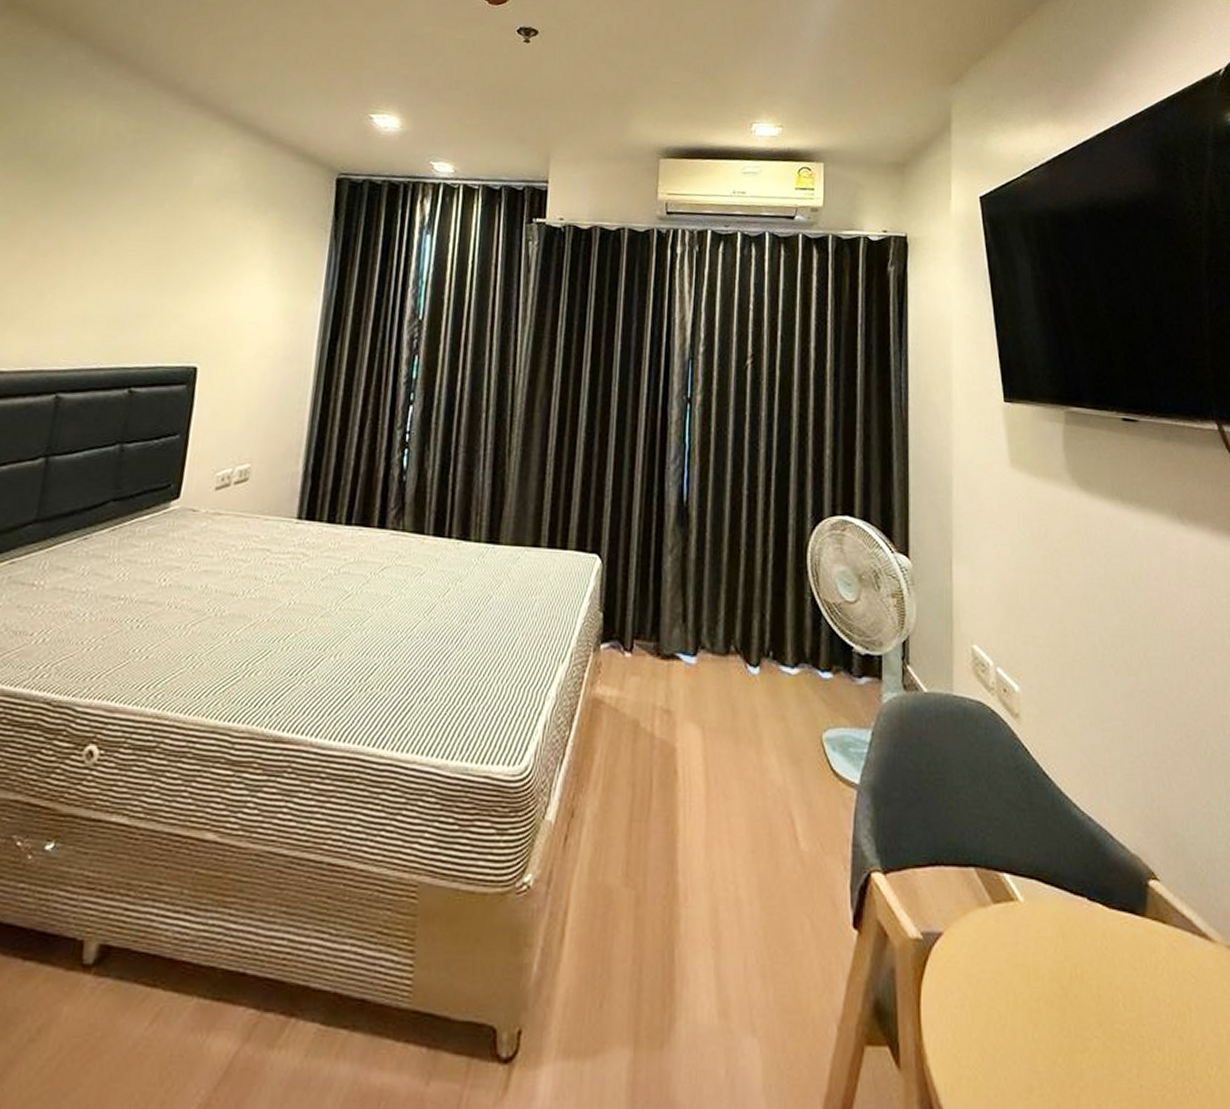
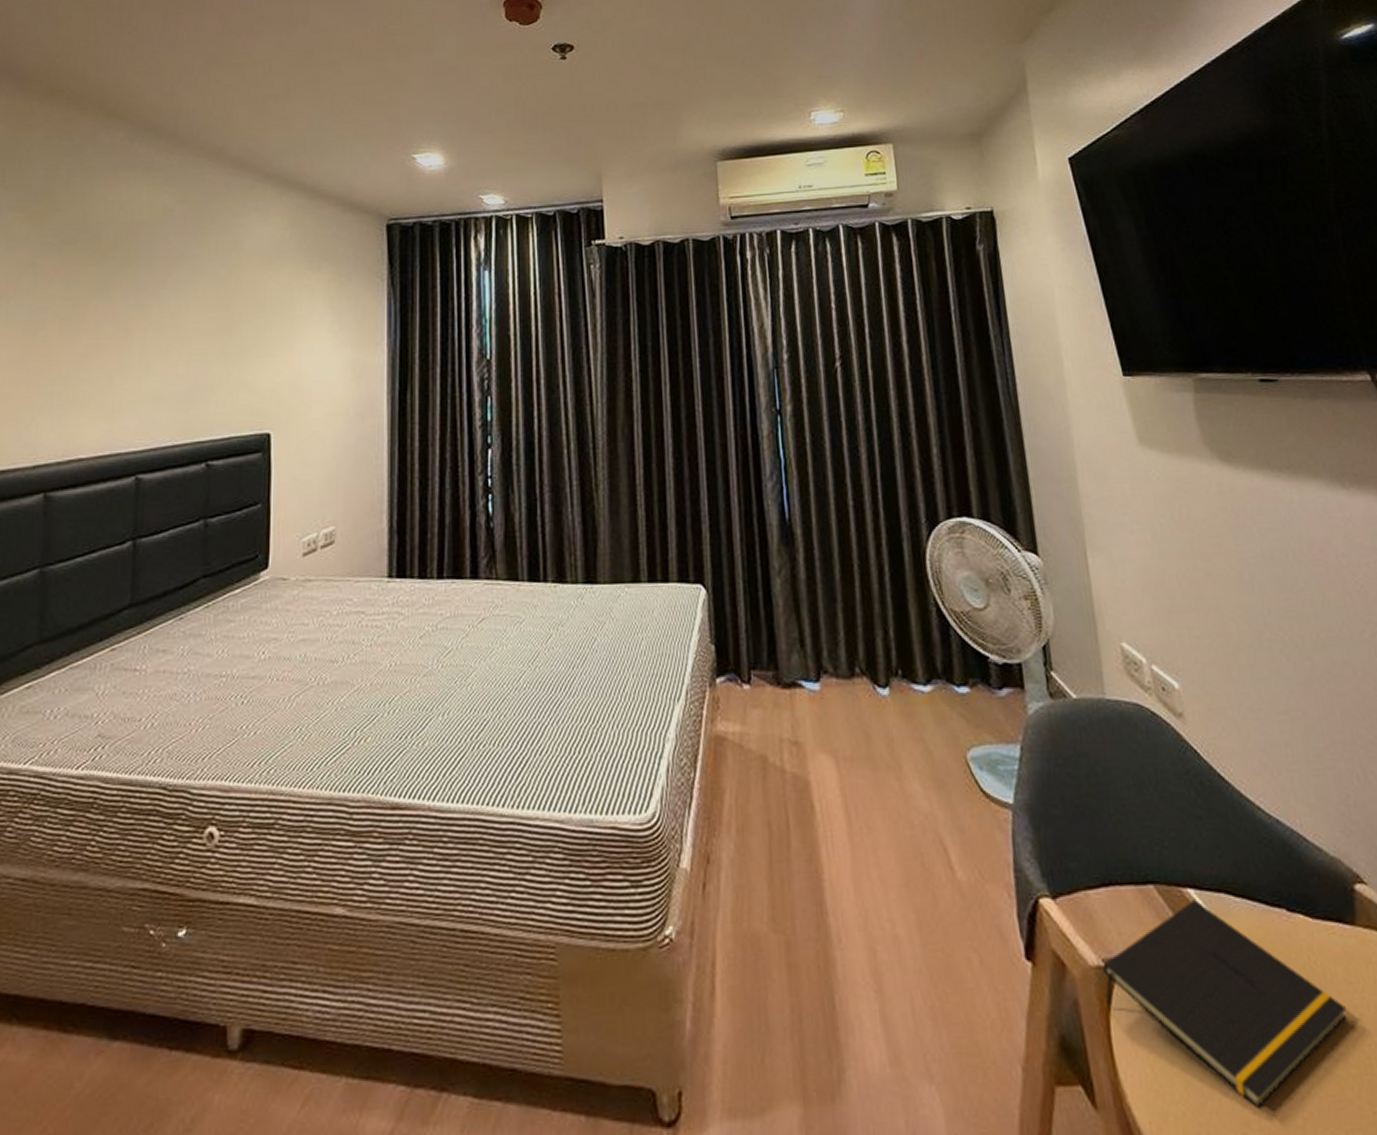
notepad: none [920,884,1129,1077] -> present [1103,900,1348,1109]

